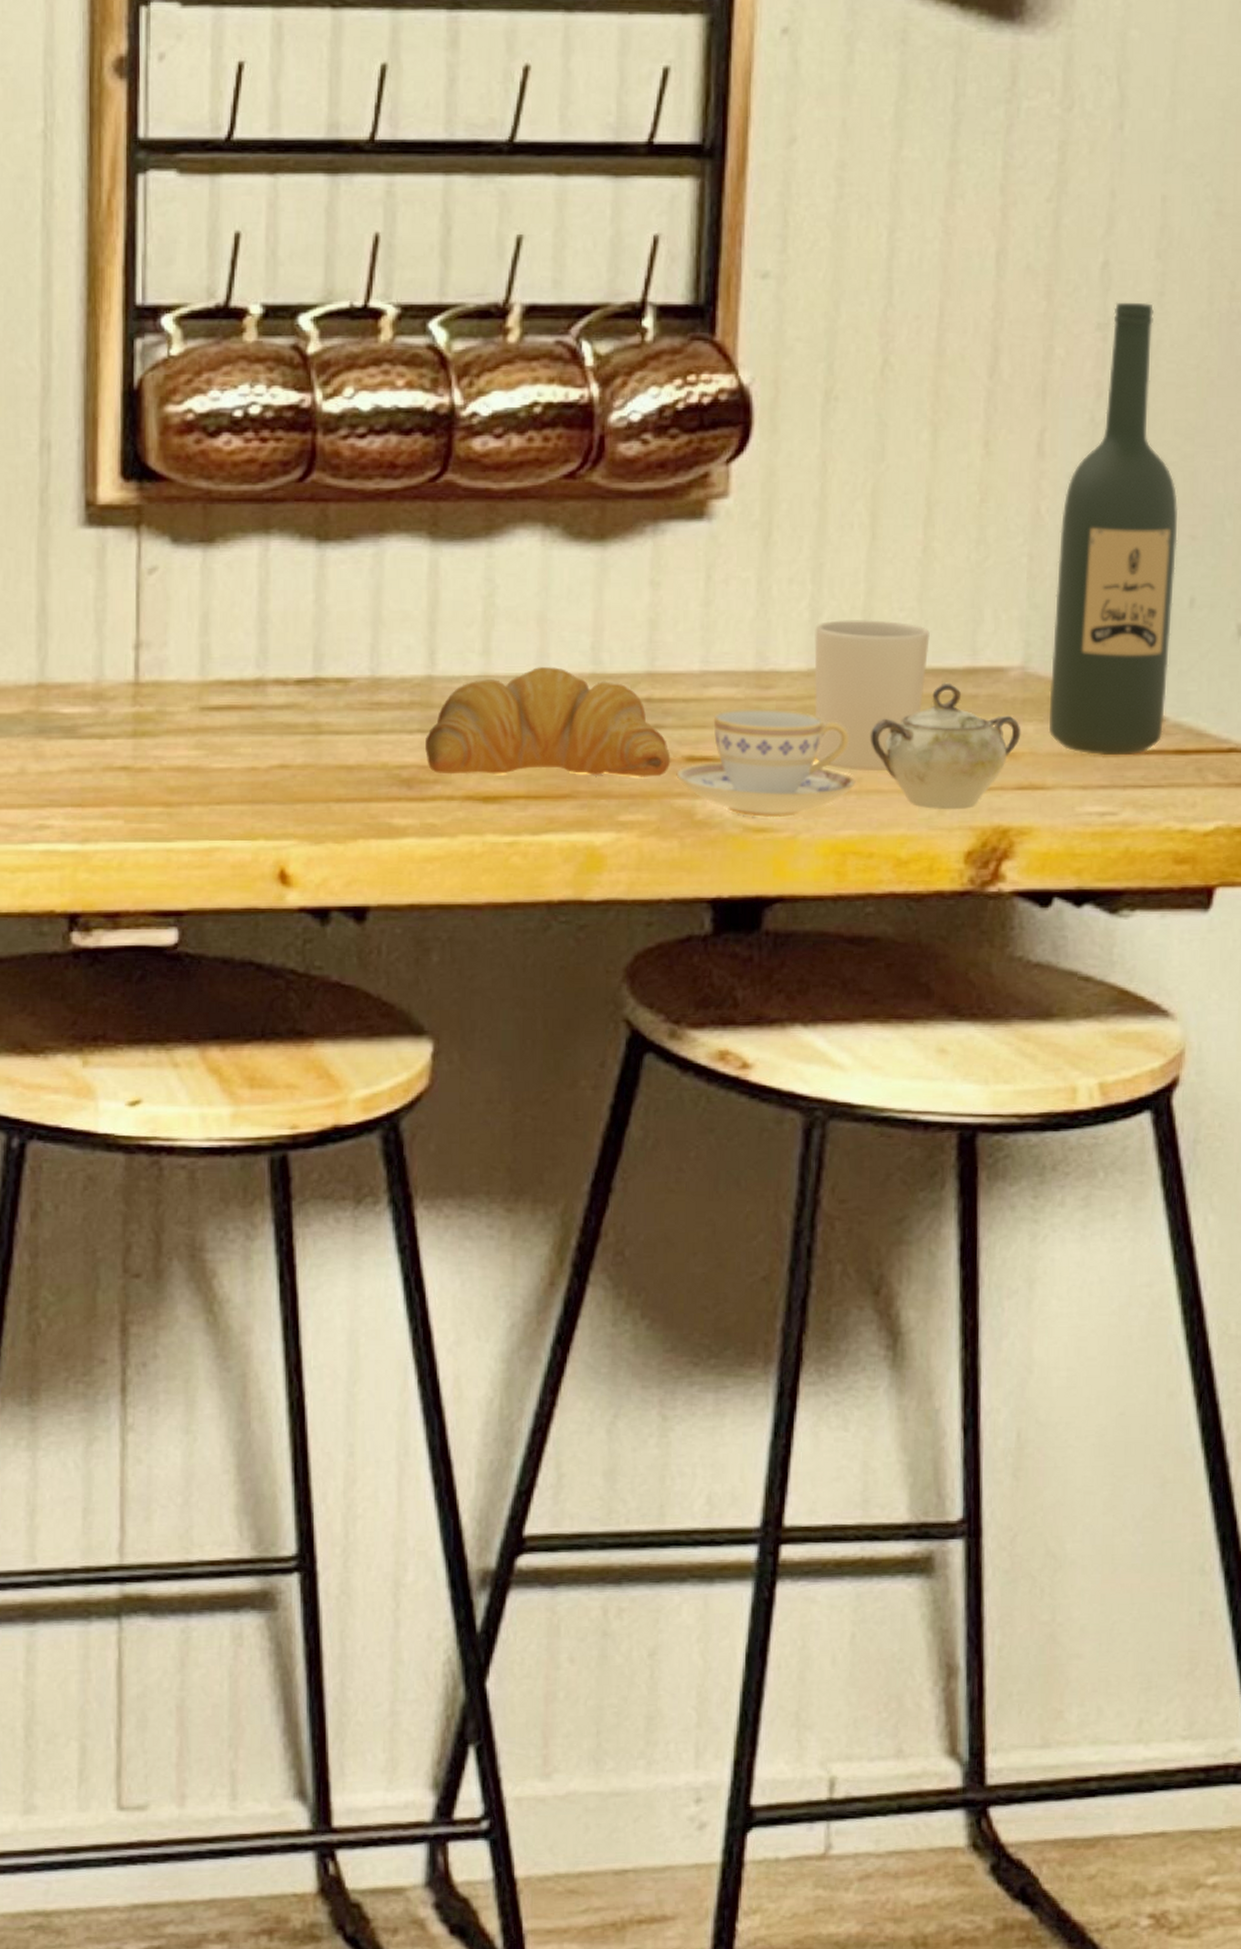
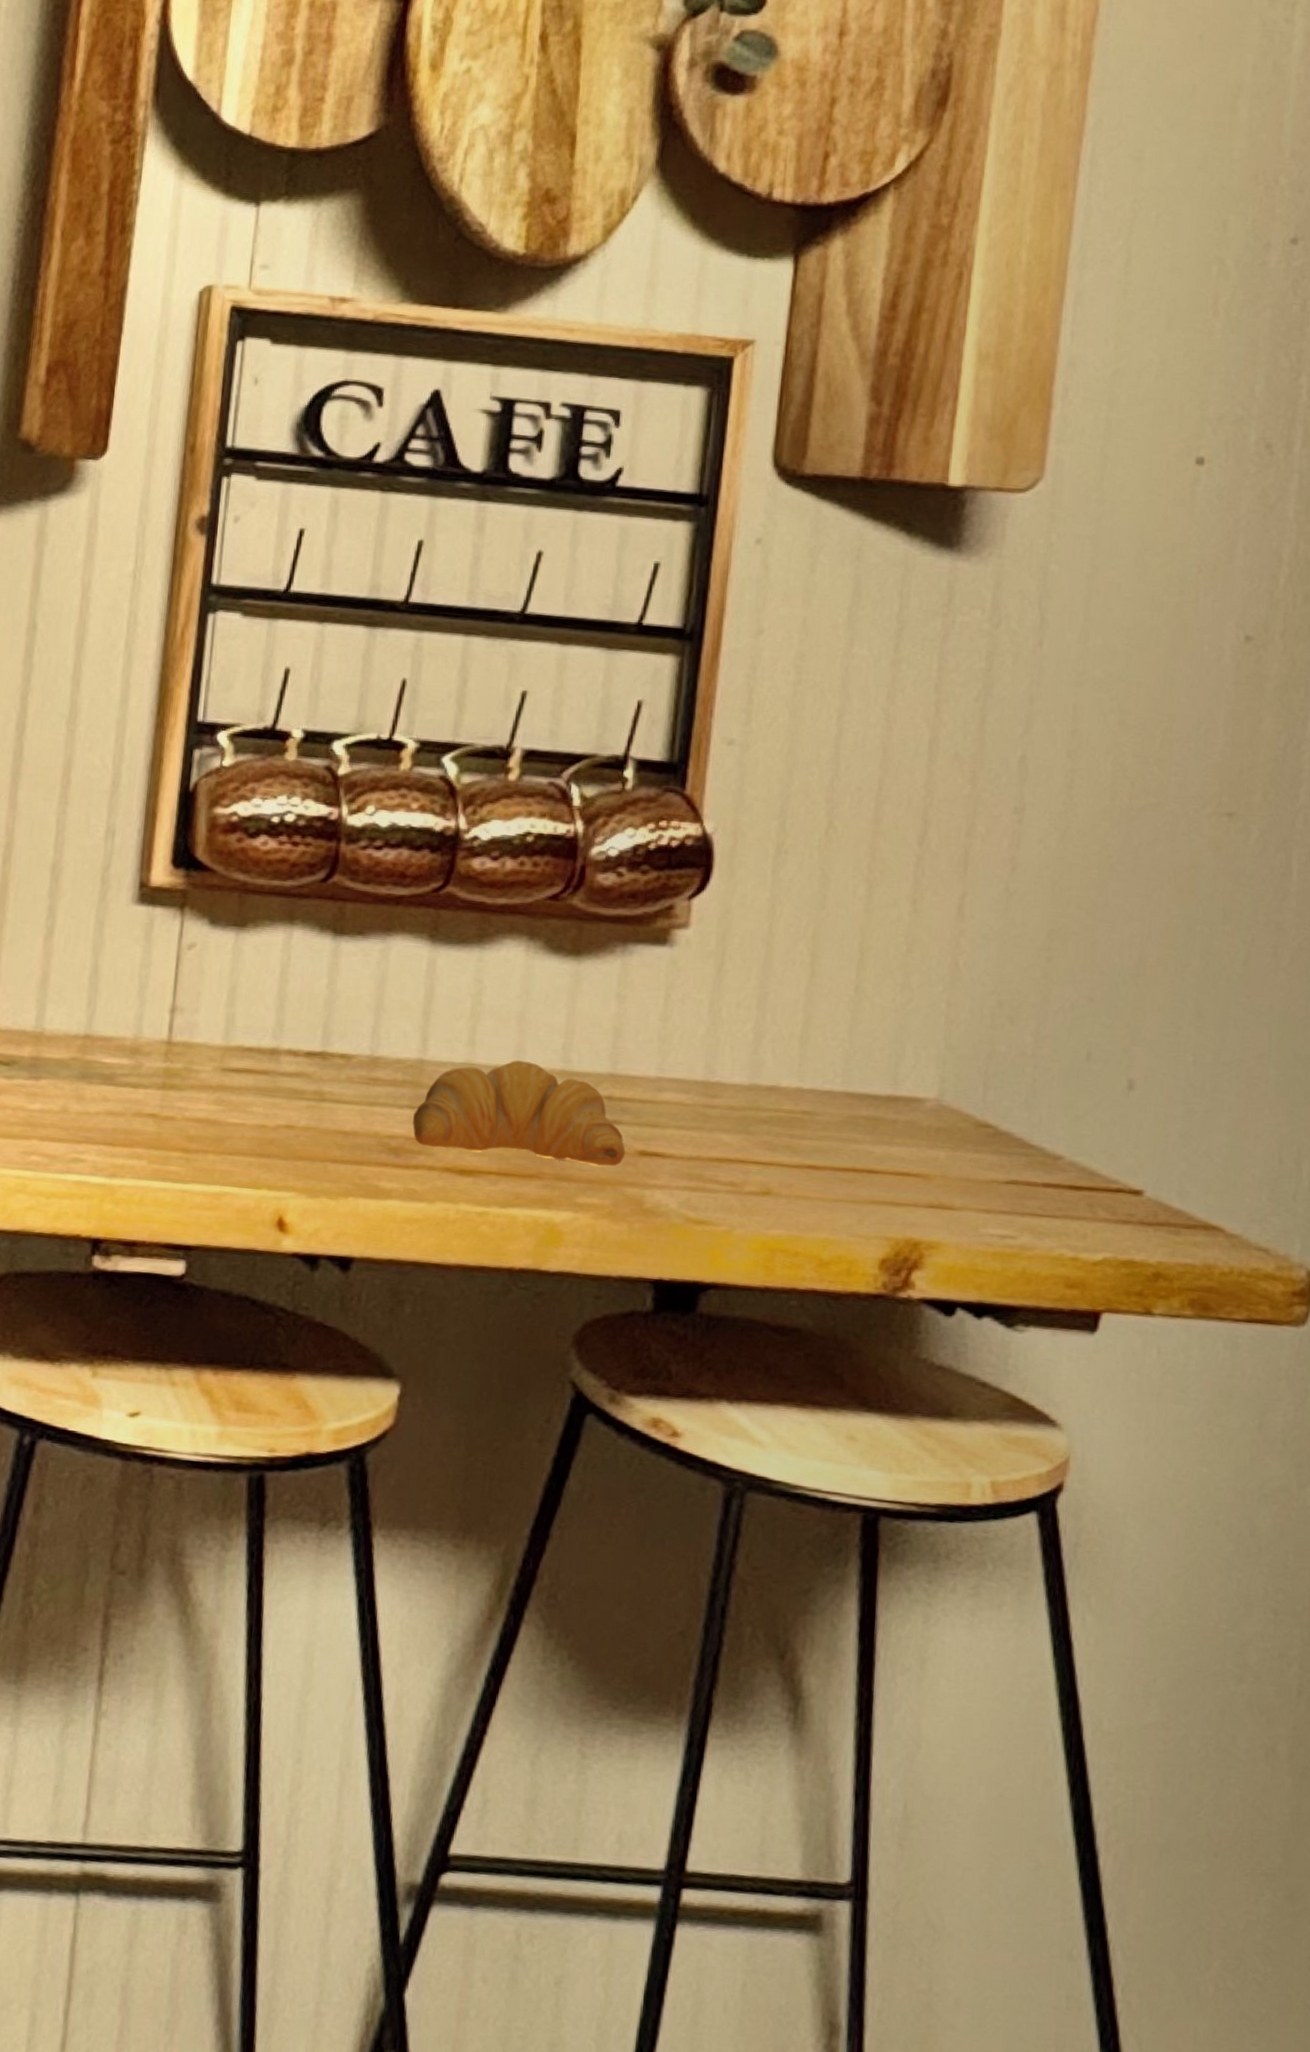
teacup: present [676,708,856,818] -> none [629,1113,786,1213]
mug: present [814,620,930,772] -> none [752,1043,858,1180]
sugar bowl: present [871,683,1021,810] -> none [801,1107,934,1221]
wine bottle: present [1048,302,1179,756] -> none [958,791,1079,1187]

